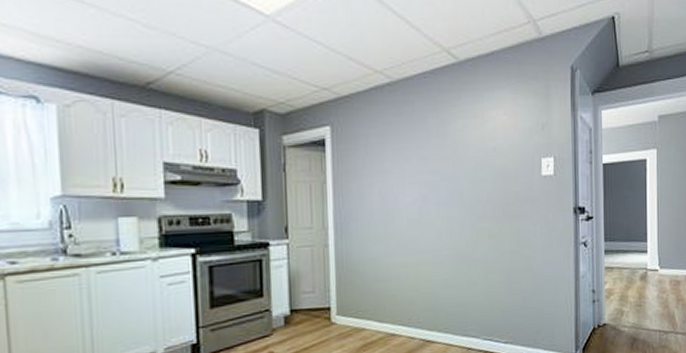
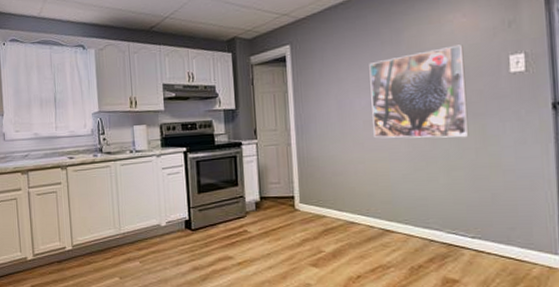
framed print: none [415,143,506,241] -> present [369,44,469,138]

